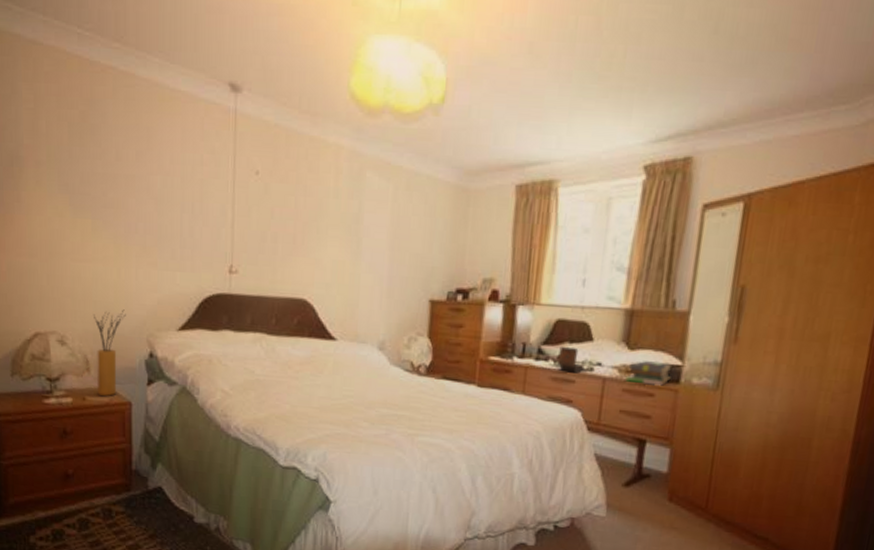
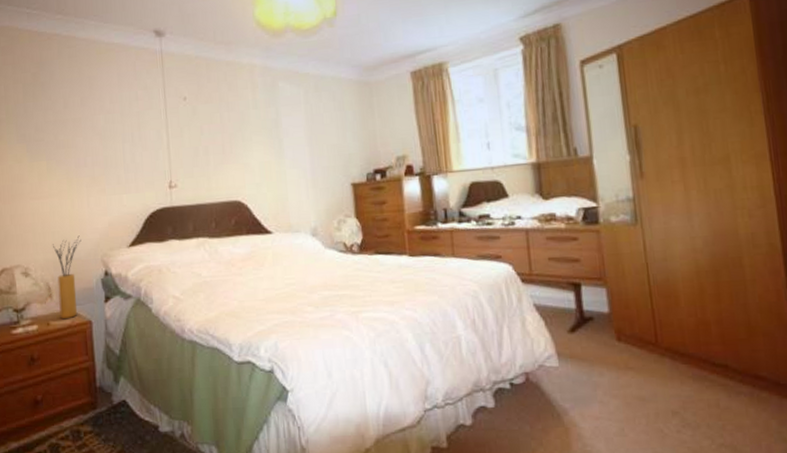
jewelry box: present [558,346,586,373] -> none [479,206,507,230]
books: present [625,361,672,386] -> none [546,206,590,230]

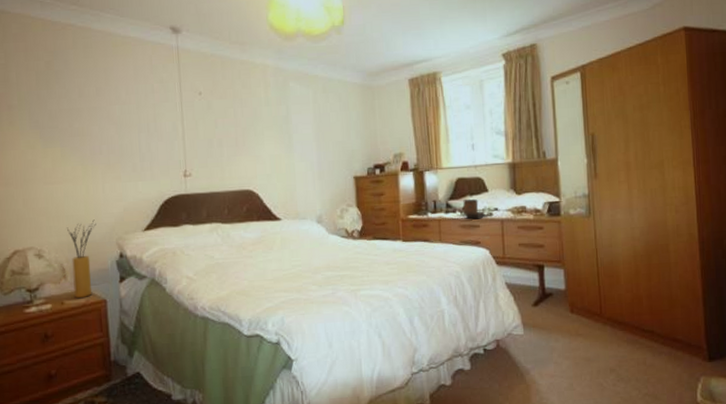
jewelry box: none [479,206,507,230] -> present [463,199,486,220]

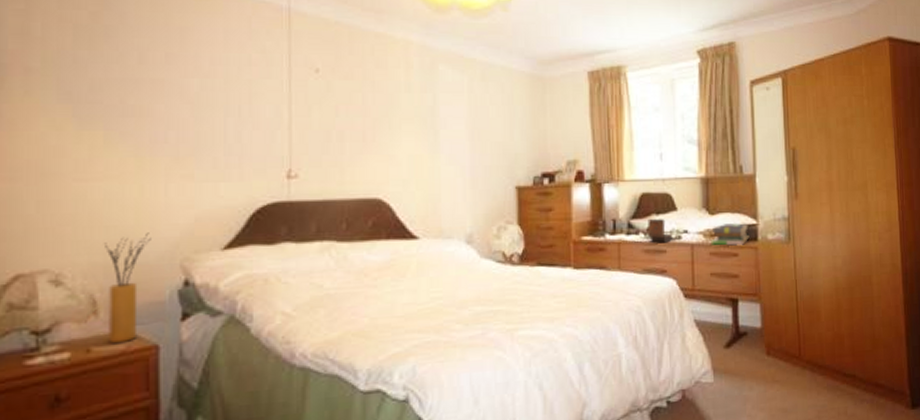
books: none [518,200,553,221] -> present [711,223,750,246]

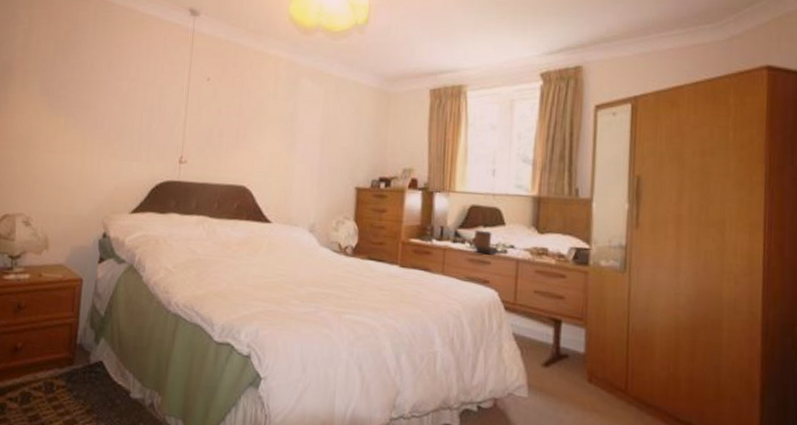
vase: present [105,232,151,344] -> none [53,194,86,274]
books: present [711,223,750,246] -> none [537,244,580,268]

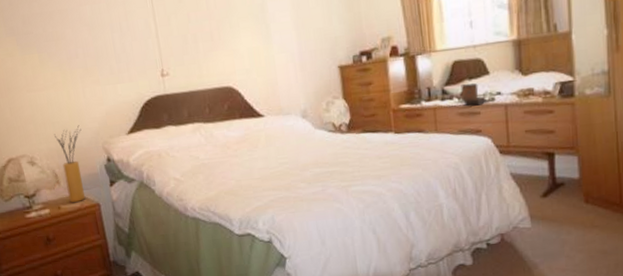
vase: none [53,194,86,274] -> present [54,125,86,203]

